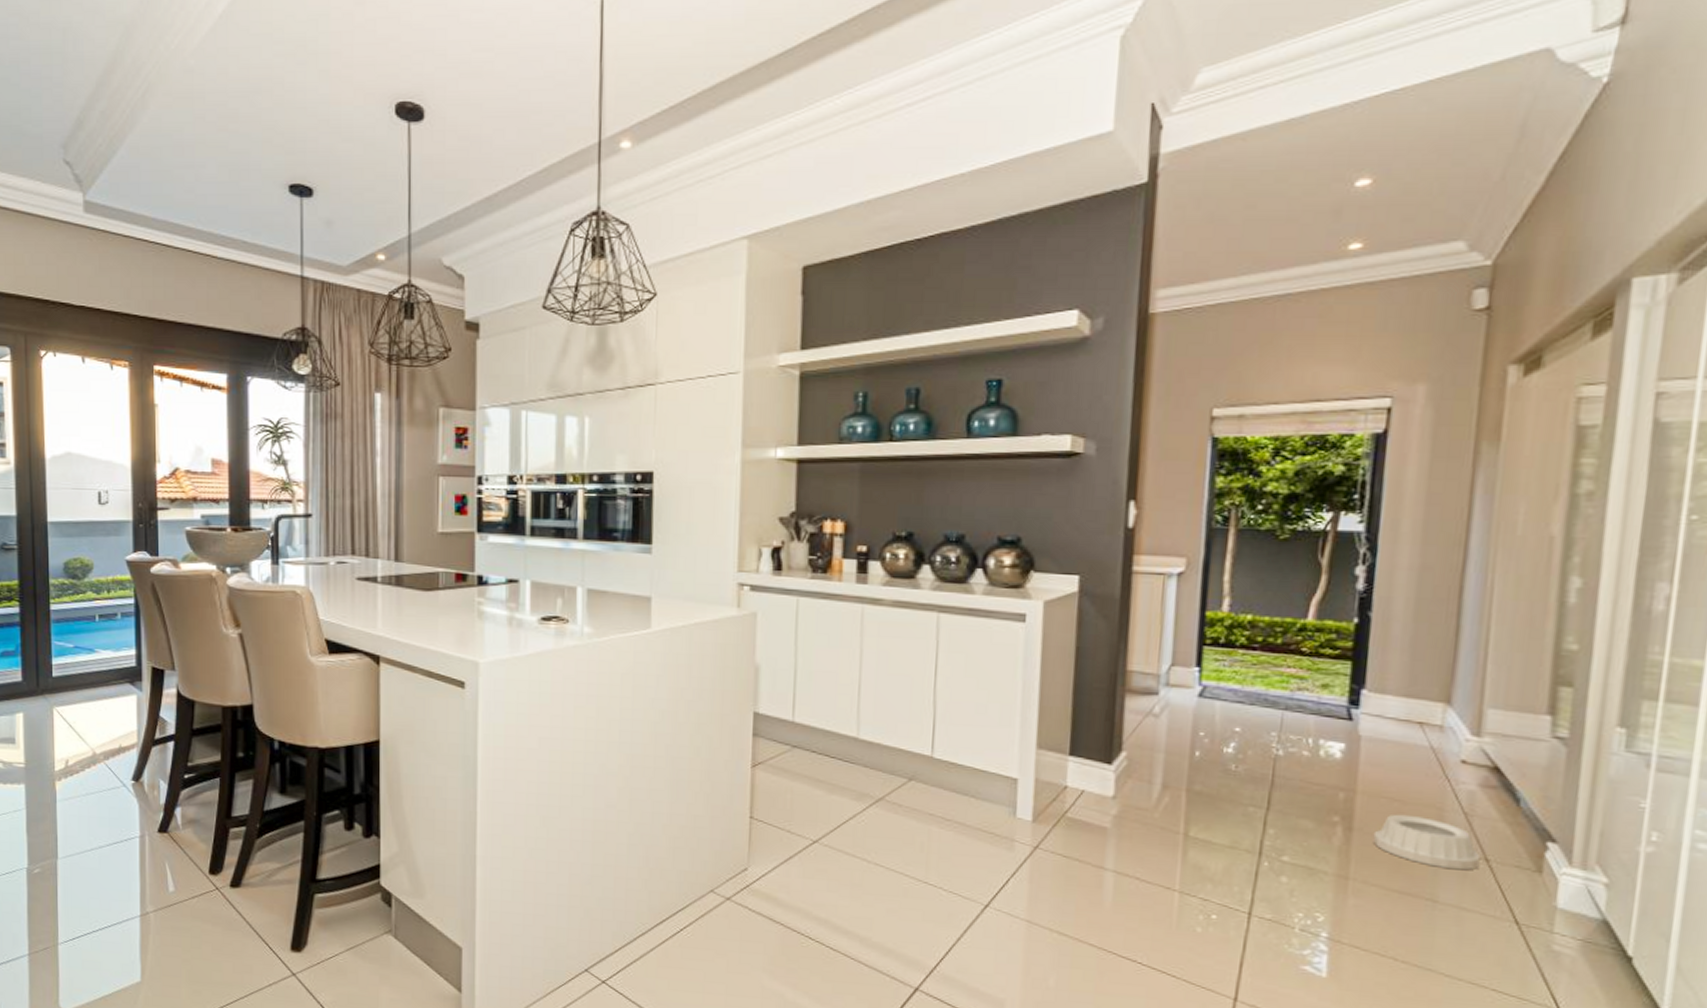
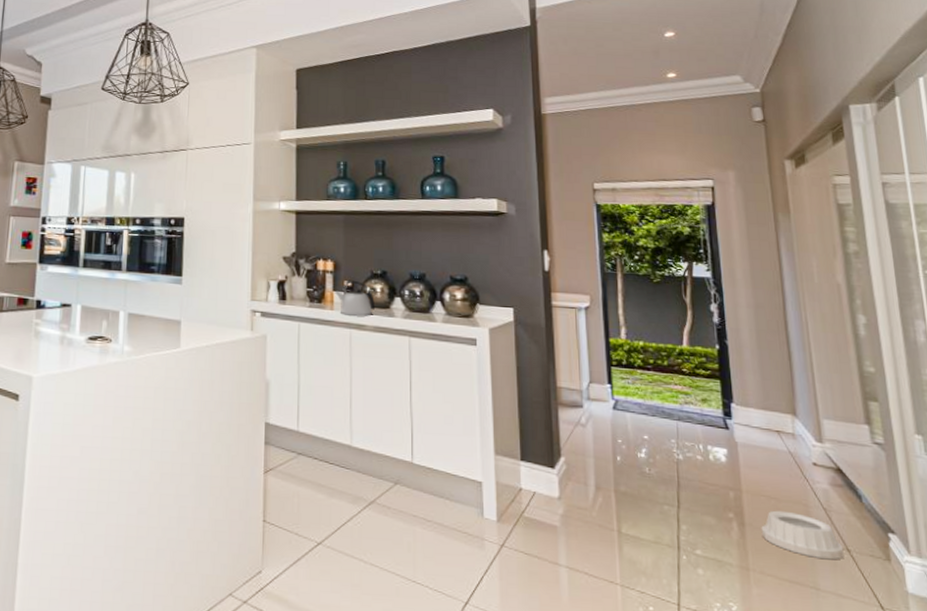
kettle: none [844,544,896,591] -> present [335,279,375,318]

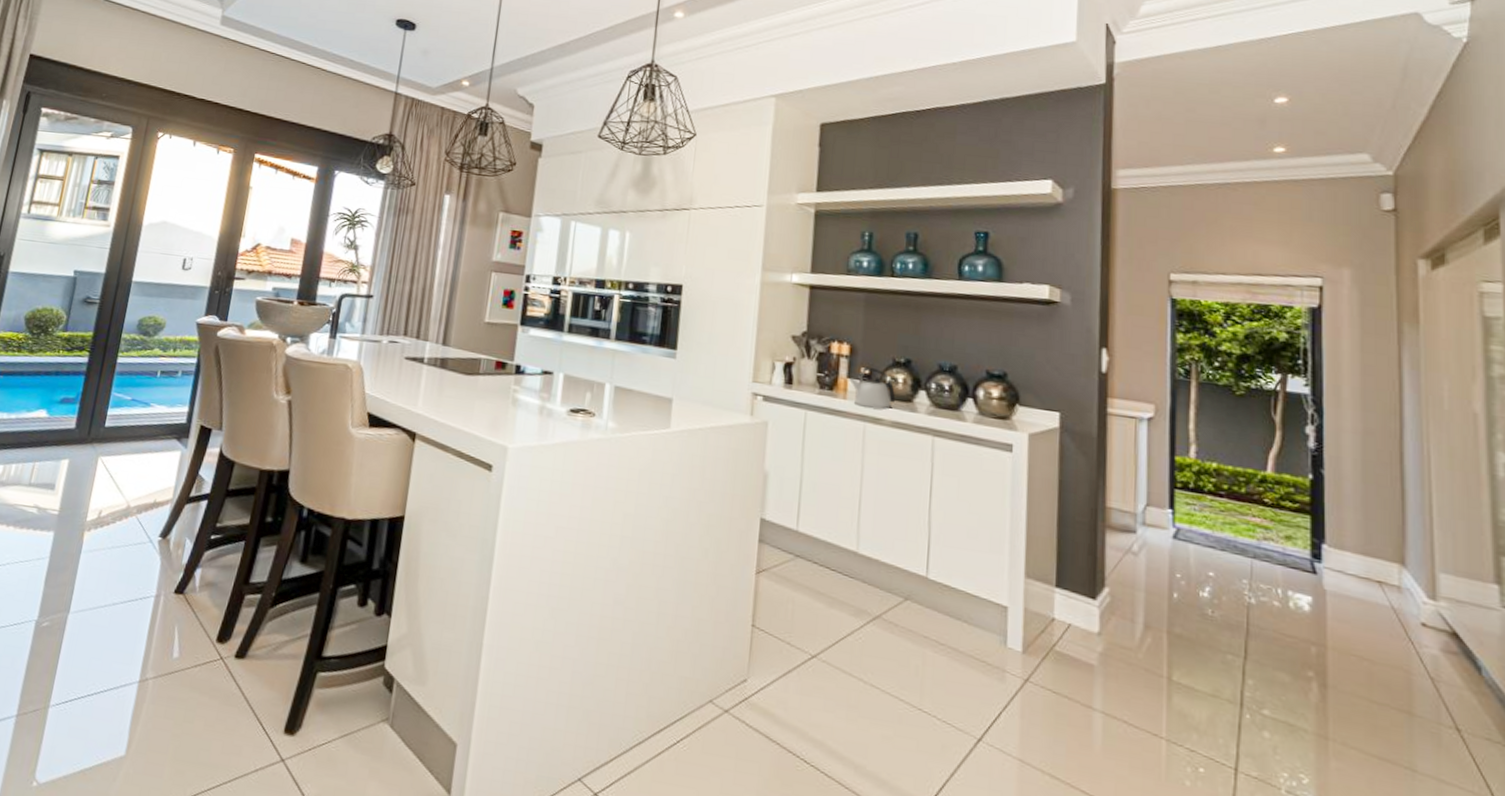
pet bowl: present [761,510,844,560] -> none [1347,673,1452,740]

